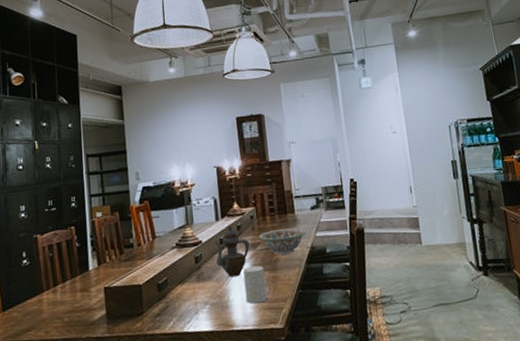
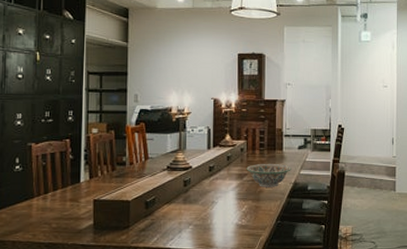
teapot: present [214,224,250,278] -> none [203,153,237,203]
cup: present [243,265,267,304] -> none [227,195,248,229]

